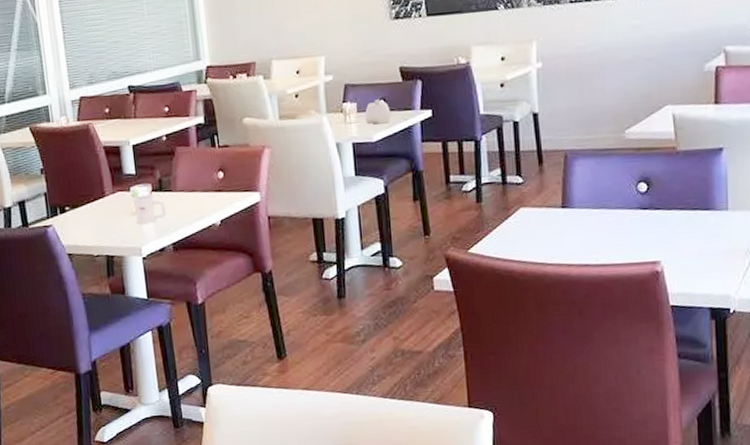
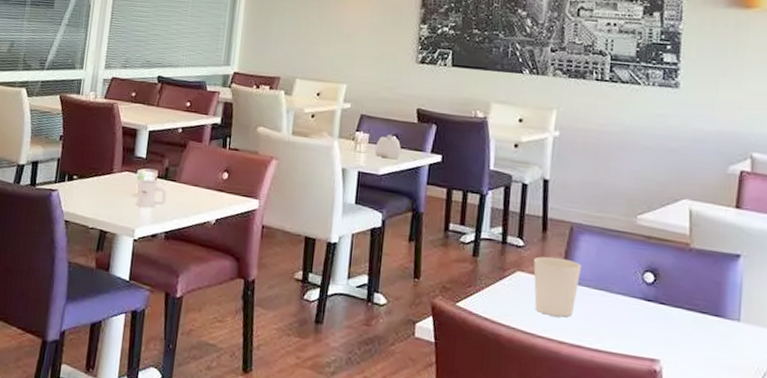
dixie cup: none [535,186,580,243] -> present [533,256,581,318]

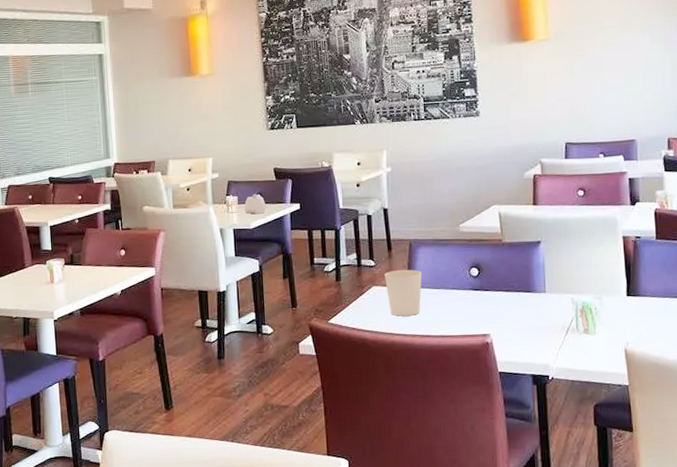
mug: present [135,179,167,209] -> none [47,267,76,292]

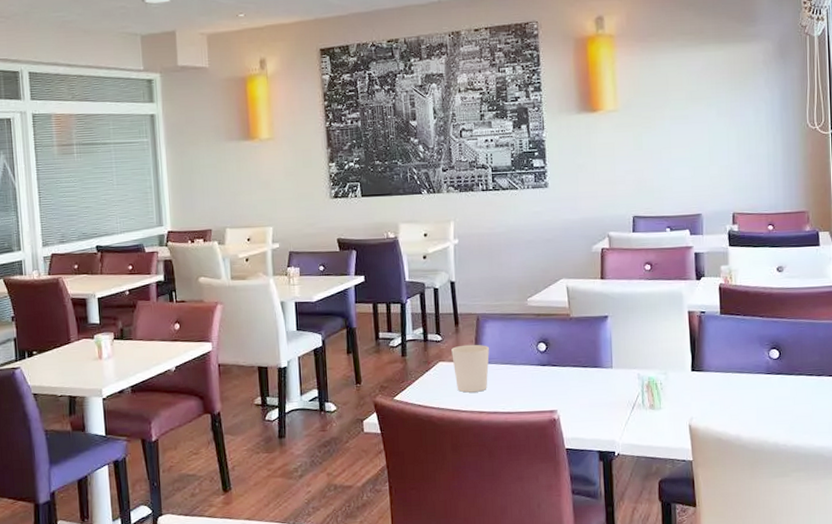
sugar bowl: present [244,194,267,214] -> none [306,265,330,287]

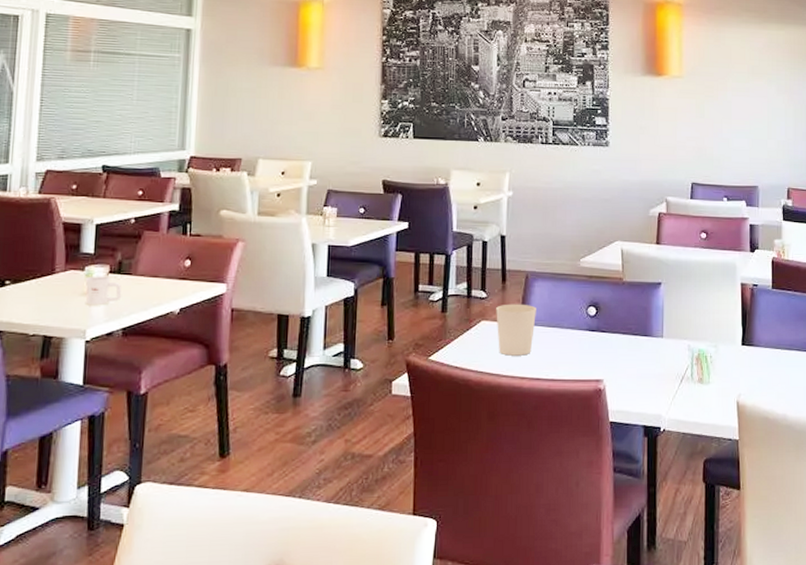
mug: none [95,342,127,369] -> present [84,276,122,306]

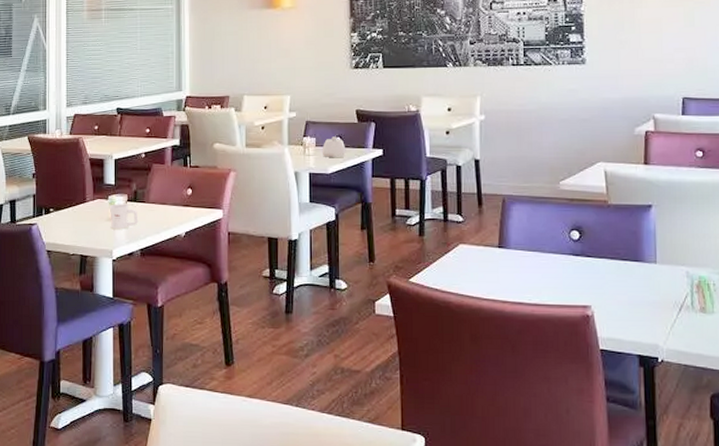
sugar bowl: none [343,207,370,230] -> present [322,136,346,158]
dixie cup: present [496,304,536,356] -> none [473,227,515,280]

